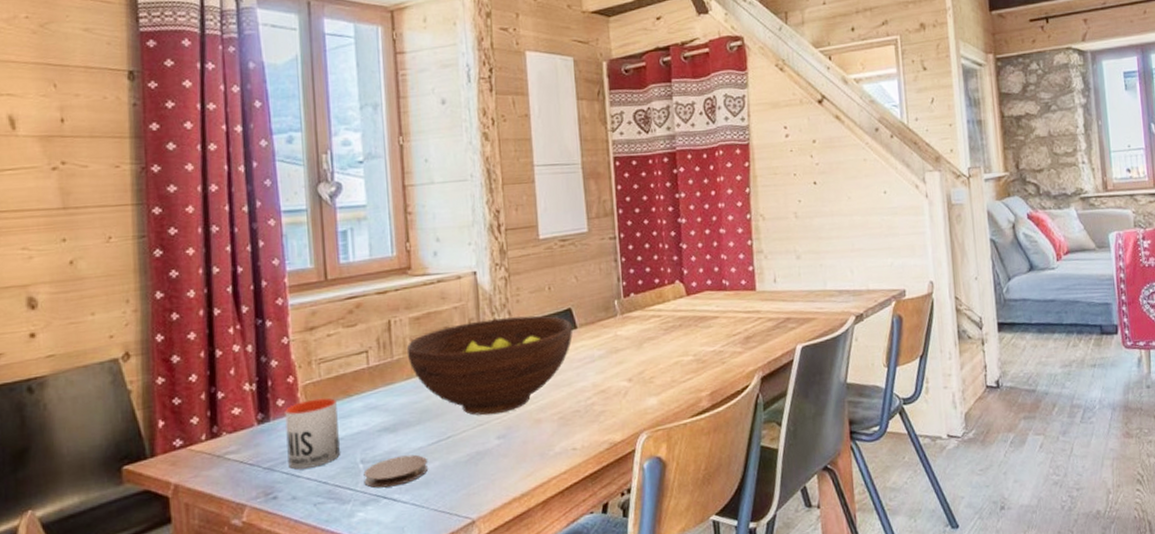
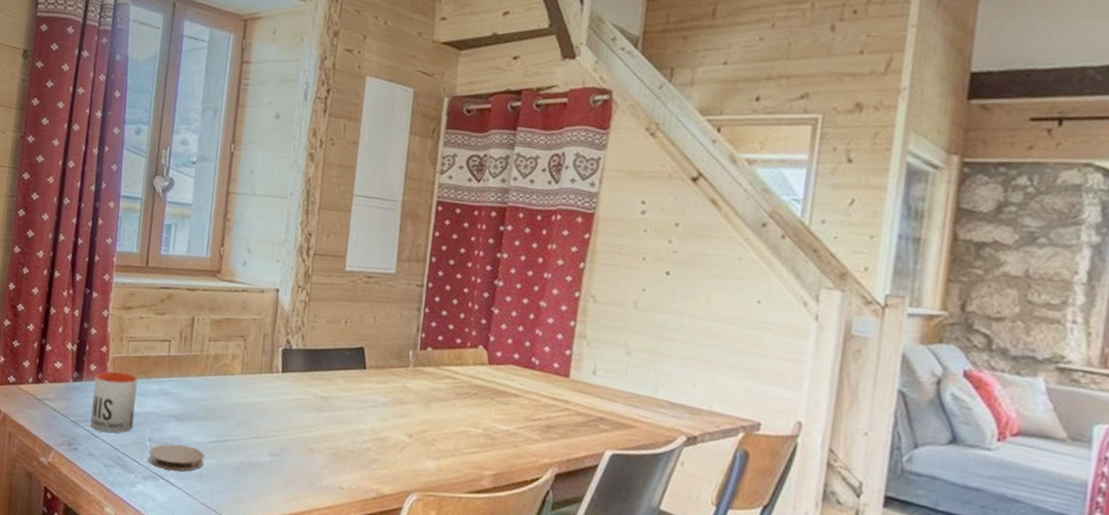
fruit bowl: present [406,316,573,416] -> none [203,336,362,433]

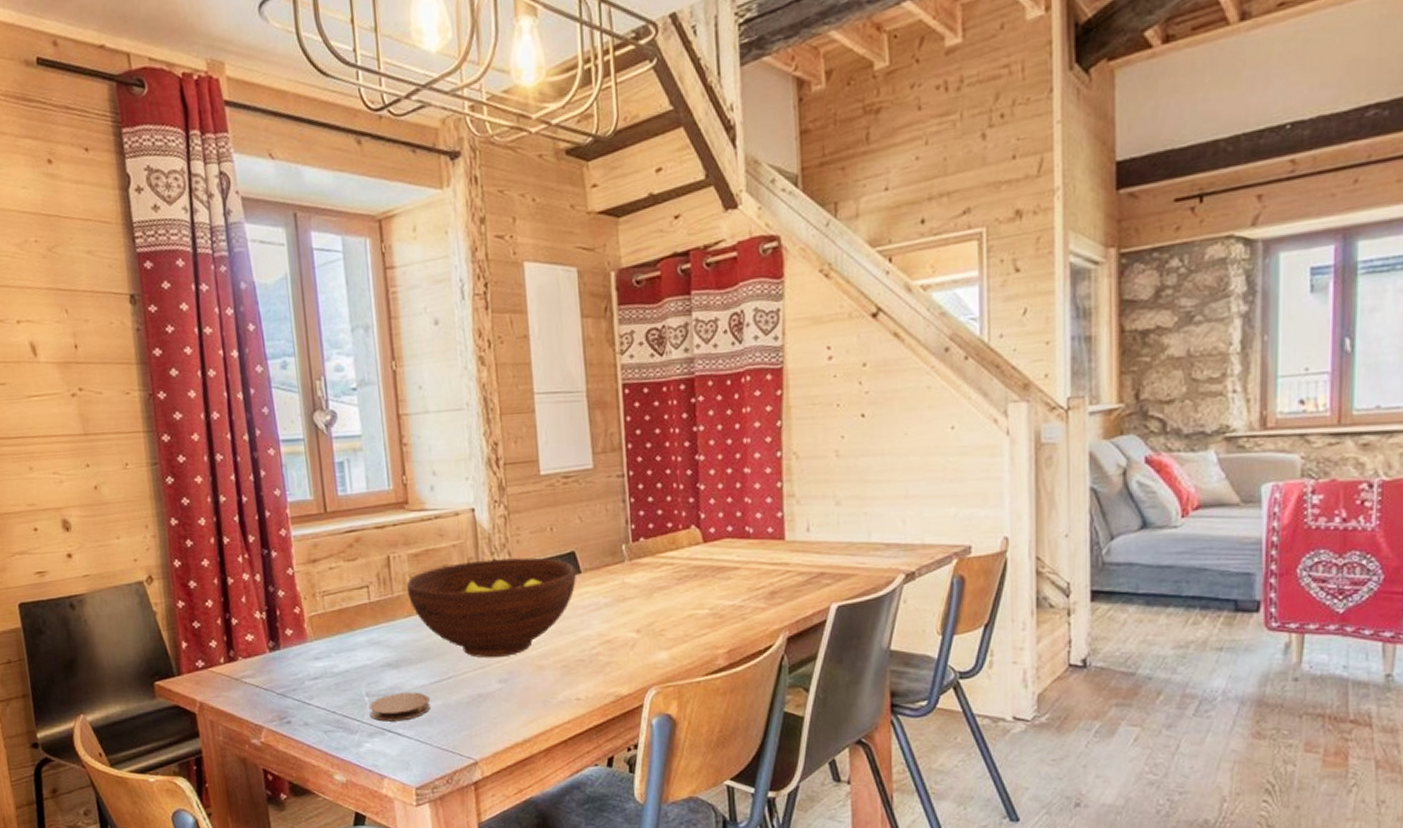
mug: present [90,371,138,433] -> none [293,630,346,697]
fruit bowl: none [203,336,362,433] -> present [406,557,576,658]

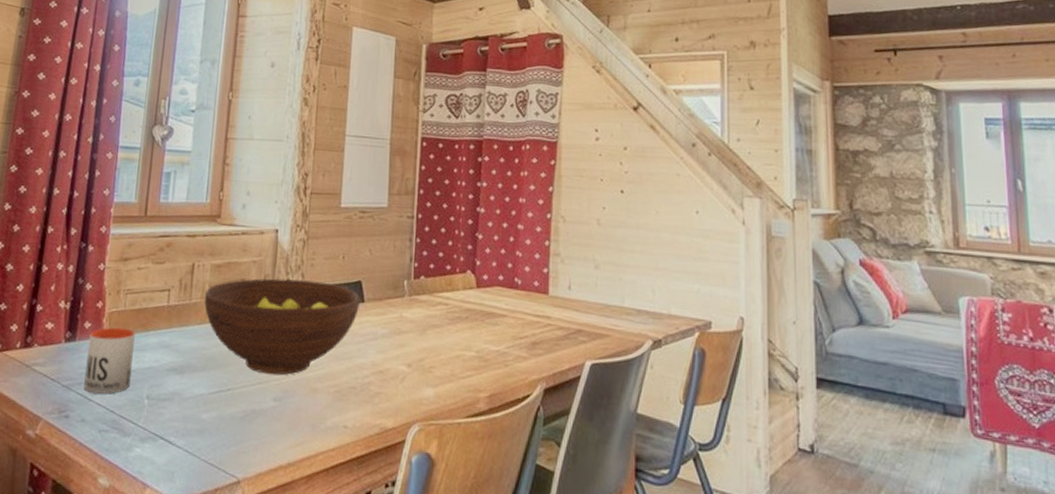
mug: none [293,630,346,697] -> present [83,327,135,394]
coaster: present [369,692,430,722] -> none [146,399,206,429]

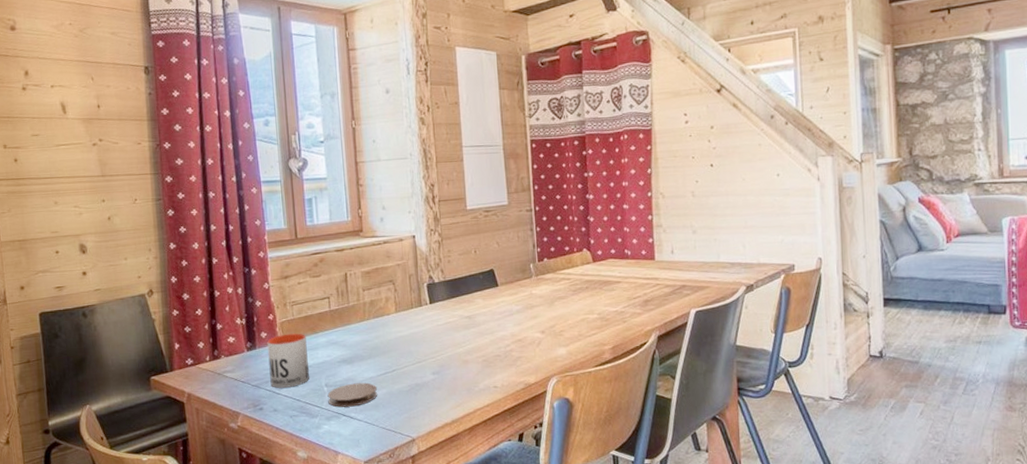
coaster: none [146,399,206,429] -> present [327,382,377,407]
fruit bowl: present [204,278,360,376] -> none [359,274,494,355]

